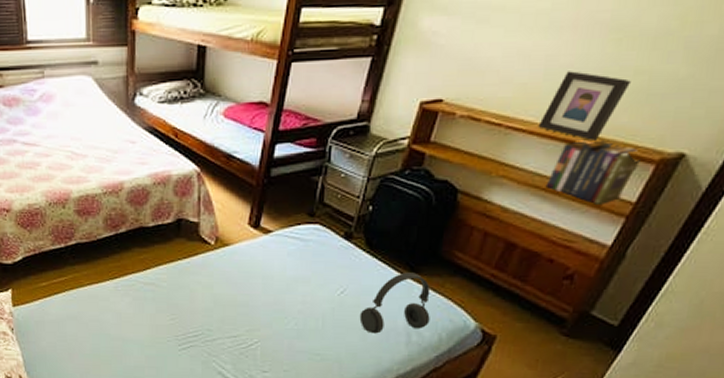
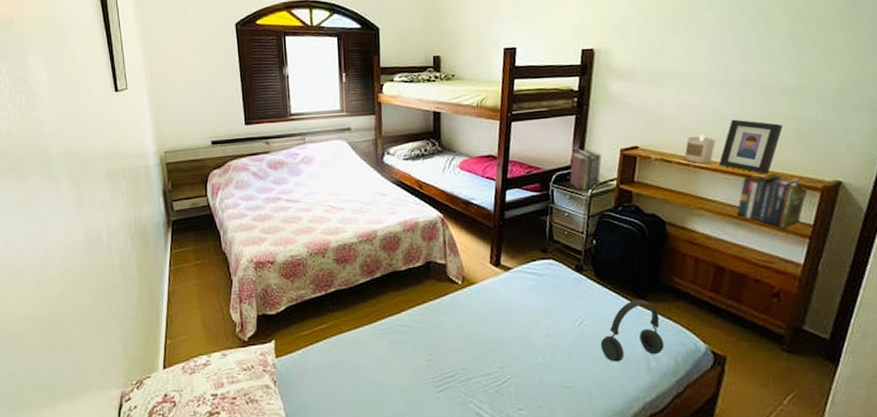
books: none [353,100,395,150] -> present [569,149,602,191]
candle: none [497,88,541,125] -> present [684,134,716,164]

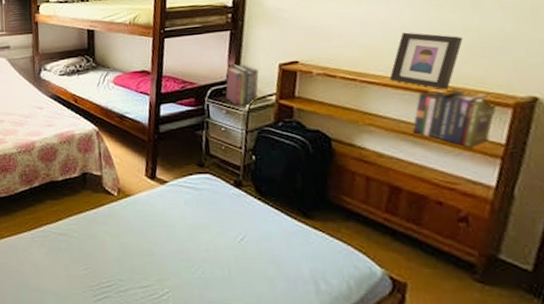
headphones: present [600,299,664,362] -> none [263,218,335,282]
candle: present [684,134,716,164] -> none [350,48,385,79]

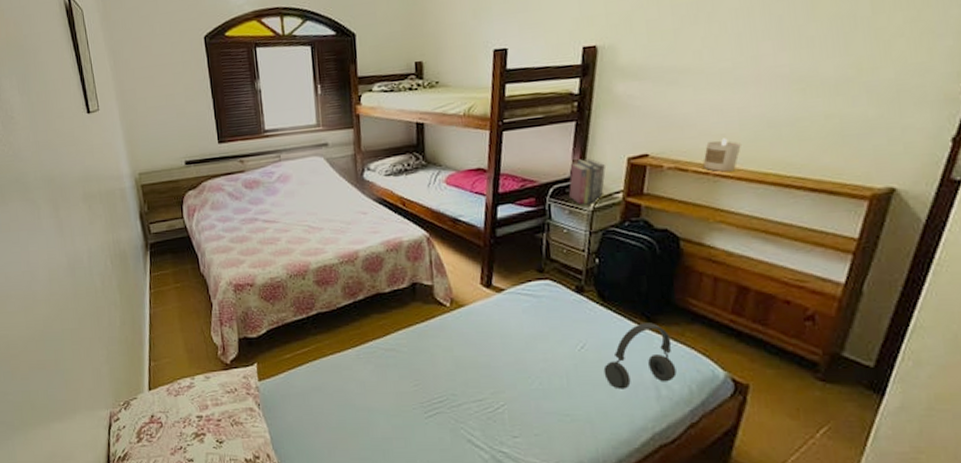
headphones: none [263,218,335,282] -> present [603,322,677,389]
candle: none [350,48,385,79] -> present [703,138,741,172]
picture frame: present [389,32,463,89] -> none [744,120,824,182]
books: present [412,88,496,147] -> none [764,181,852,243]

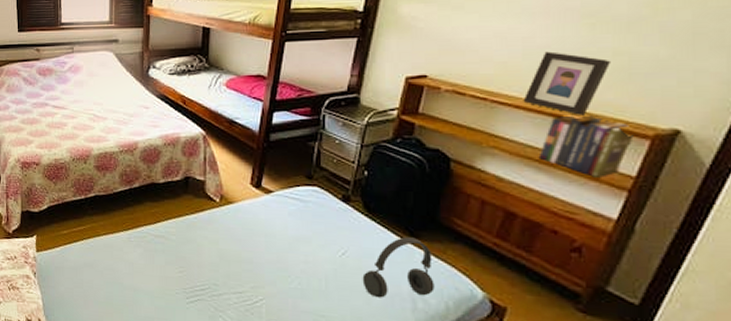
books: present [569,159,605,205] -> none [345,74,382,119]
candle: present [703,138,741,172] -> none [481,66,522,99]
picture frame: none [744,120,824,182] -> present [523,51,610,115]
books: none [764,181,852,243] -> present [538,115,634,177]

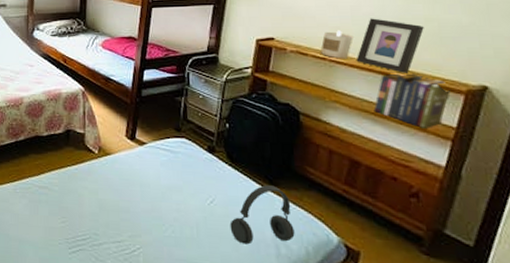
candle: none [481,66,522,99] -> present [321,30,354,59]

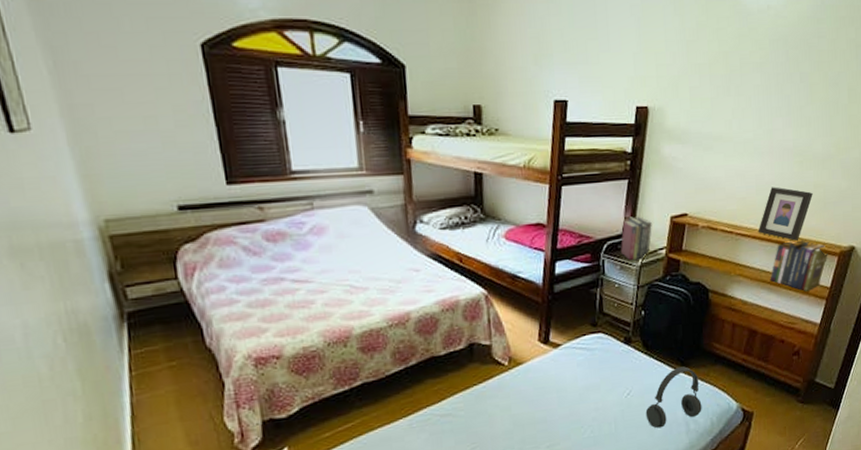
books: none [205,37,237,76] -> present [621,216,652,261]
candle: present [321,30,354,59] -> none [729,201,757,232]

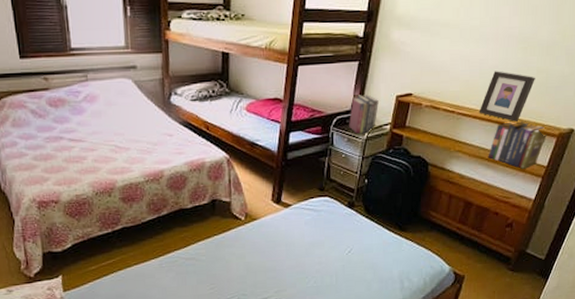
headphones: present [645,366,702,429] -> none [364,231,416,284]

